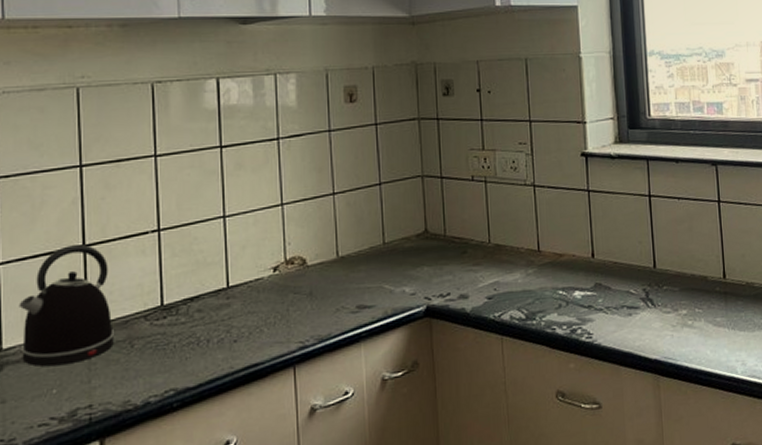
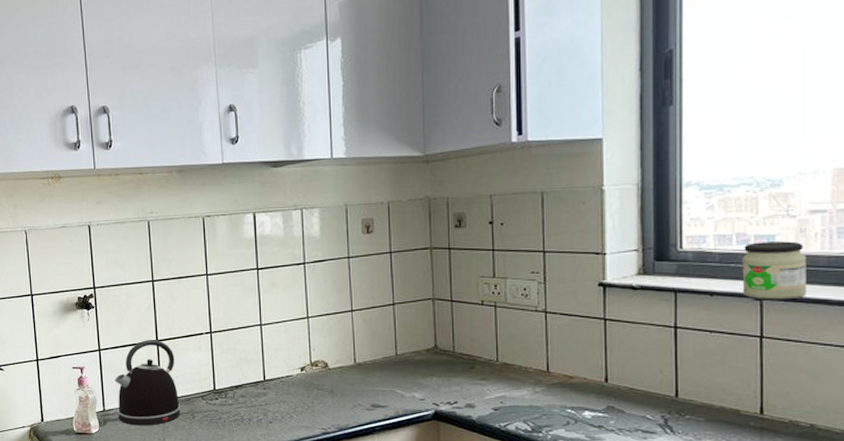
jar: none [699,108,751,165] -> present [742,241,808,300]

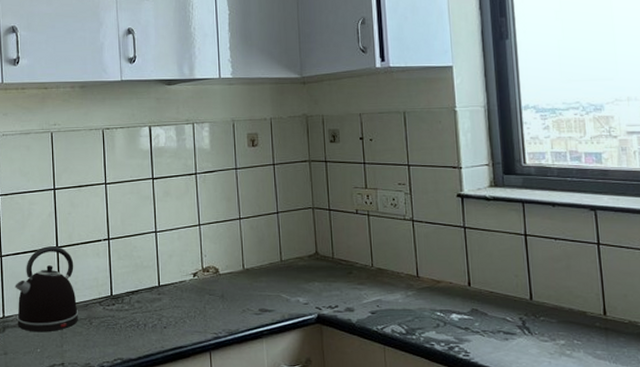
jar: present [742,241,808,300] -> none [576,158,633,211]

